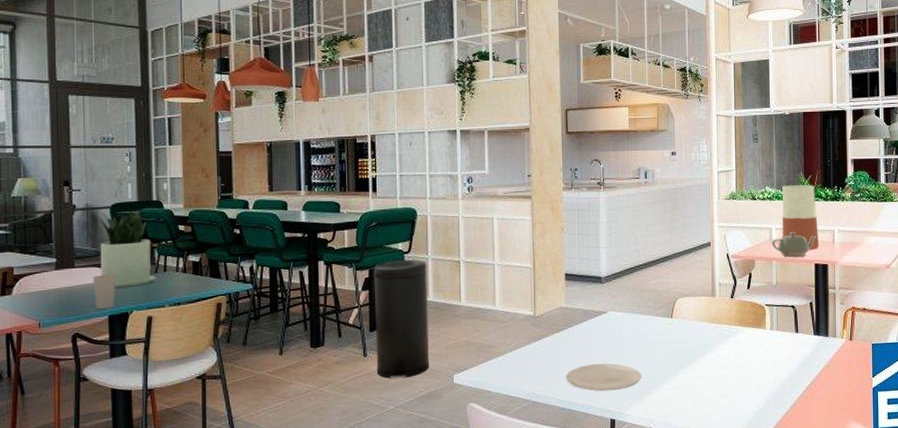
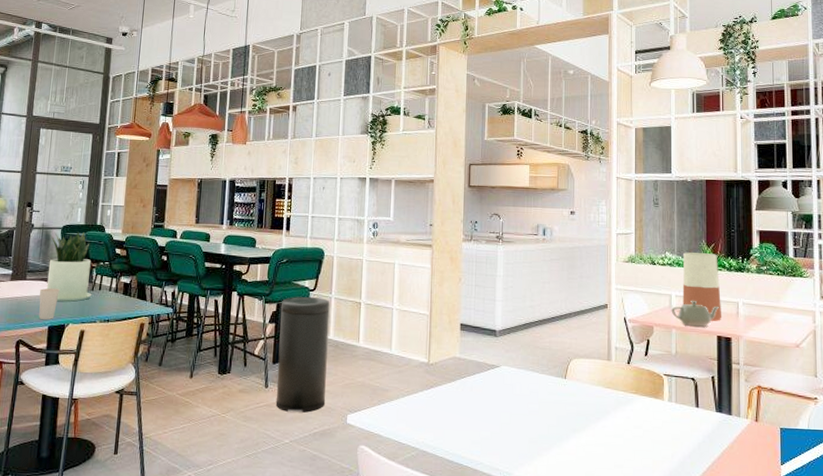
plate: present [565,363,642,392] -> none [455,418,533,449]

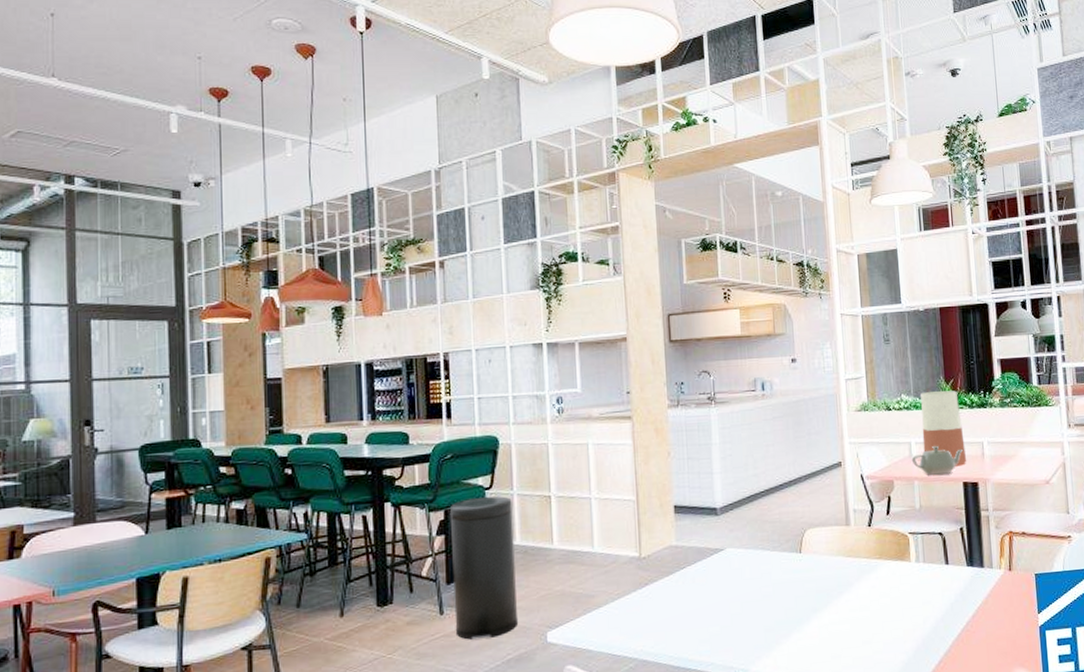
cup: present [38,288,60,320] -> none [117,527,146,572]
planter: present [46,232,92,302] -> none [124,451,193,545]

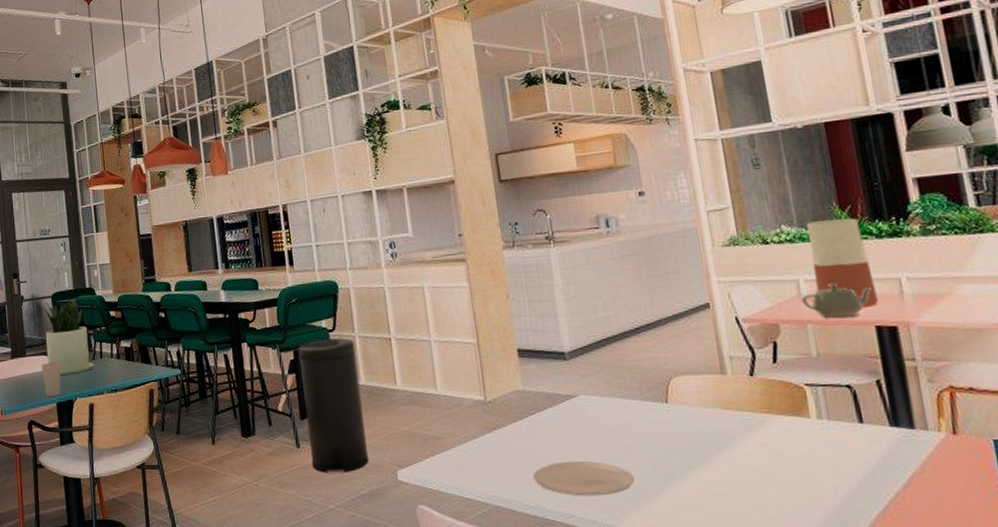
cup: none [117,527,146,572] -> present [41,361,62,397]
planter: none [124,451,193,545] -> present [42,298,94,376]
plate: none [678,610,769,645] -> present [532,460,635,497]

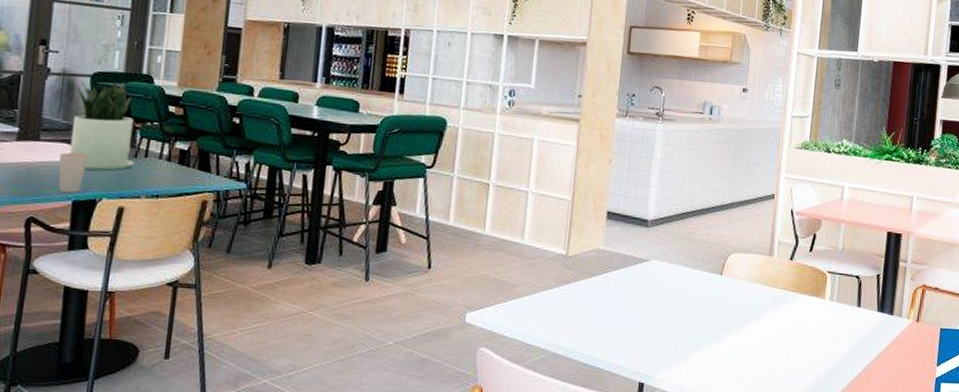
pedal bin: present [298,338,369,474] -> none [378,174,451,311]
plate: present [532,460,635,497] -> none [593,317,681,351]
teapot: present [800,282,874,318] -> none [842,192,893,223]
vase: present [807,218,878,307] -> none [855,140,897,216]

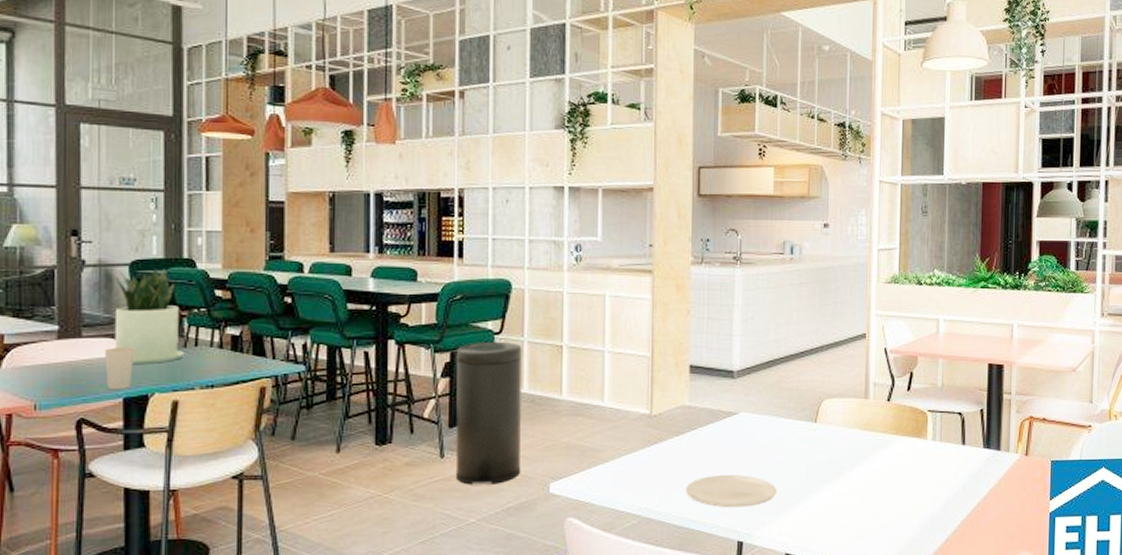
pedal bin: none [378,174,451,311] -> present [455,342,522,486]
plate: none [593,317,681,351] -> present [685,474,778,508]

